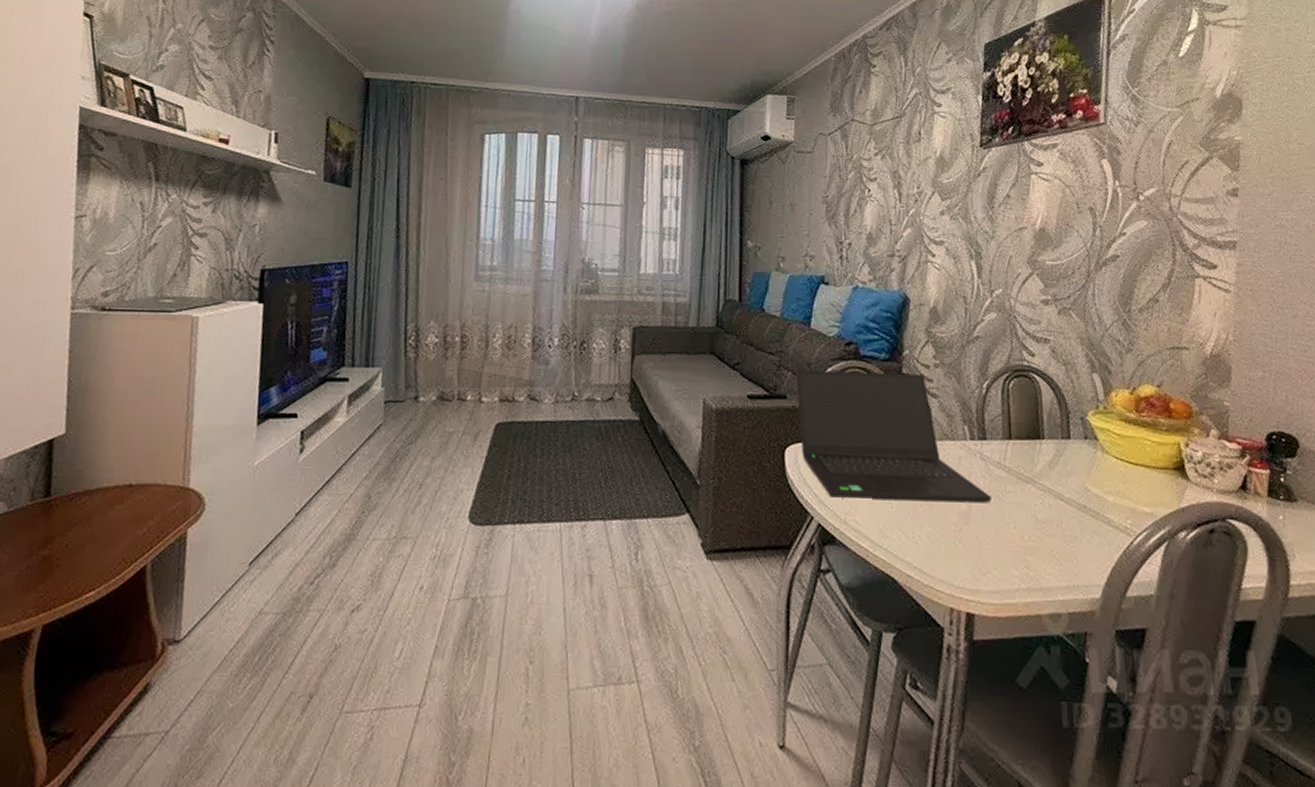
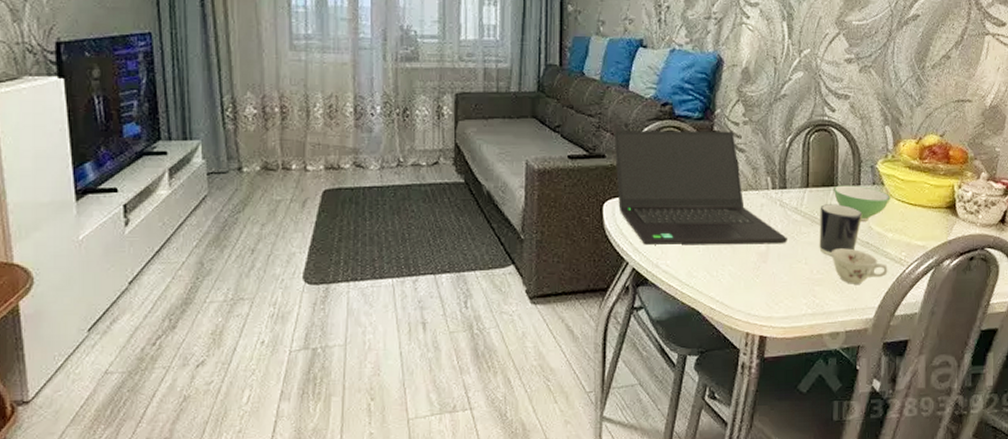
mug: none [1026,459,1076,519] -> present [819,204,863,255]
bowl: none [1039,438,1107,481] -> present [833,185,891,221]
teacup: none [1042,511,1113,556] -> present [830,248,888,284]

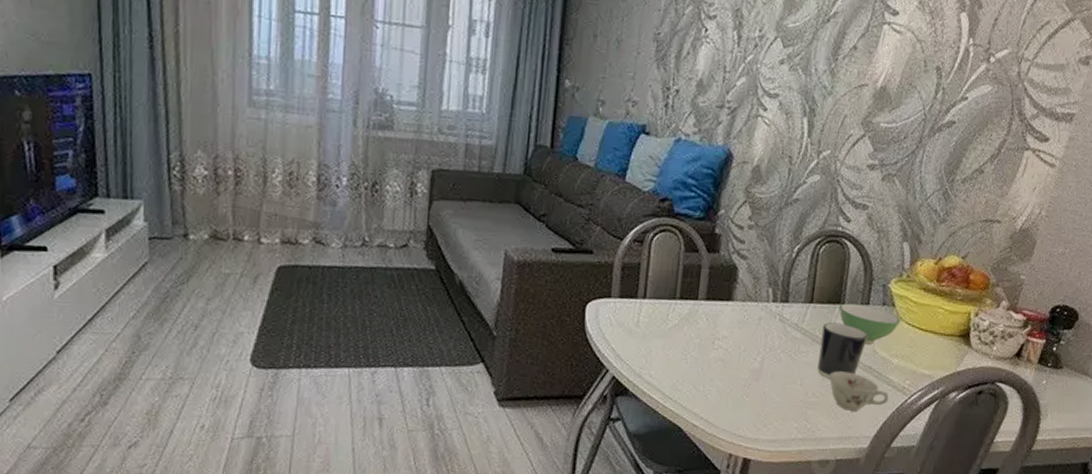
laptop: present [614,130,788,245] -> none [603,224,785,361]

